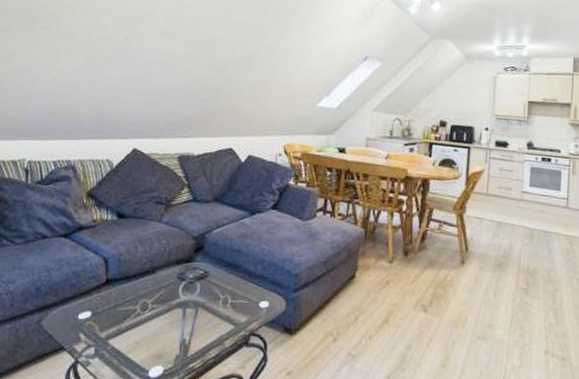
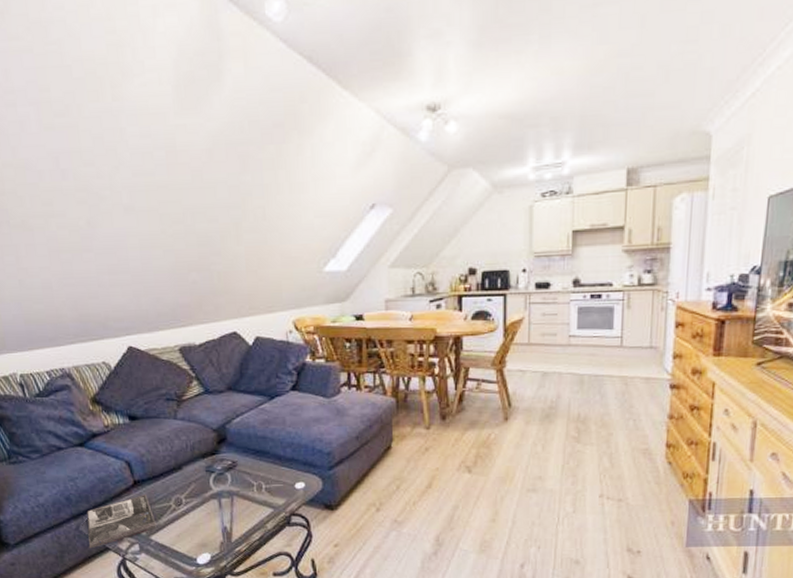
magazine: none [44,294,118,347] -> present [87,495,156,549]

